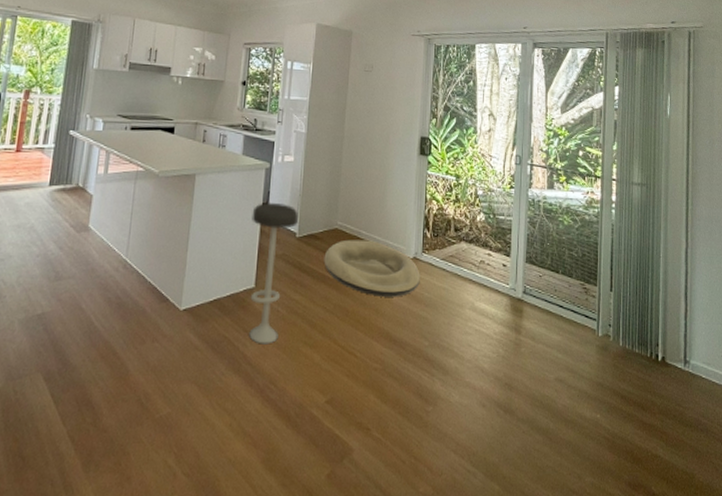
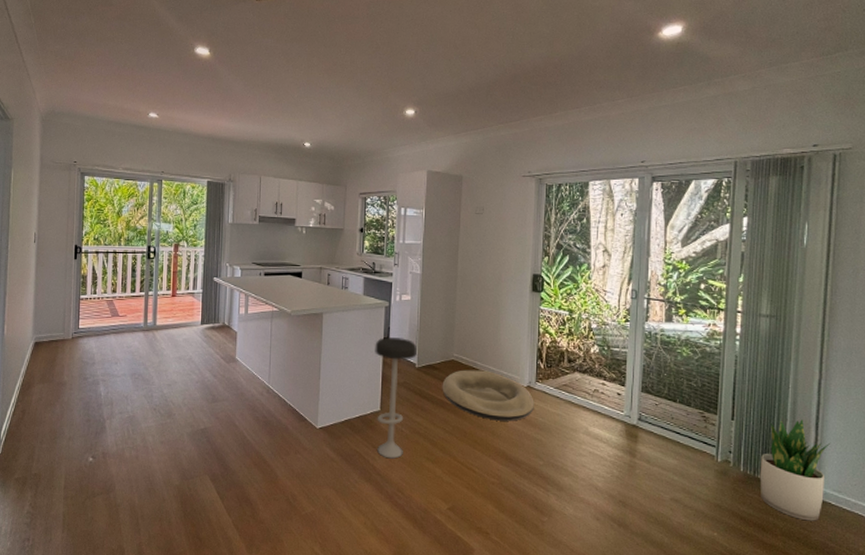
planter: none [637,289,699,397] -> present [760,419,831,521]

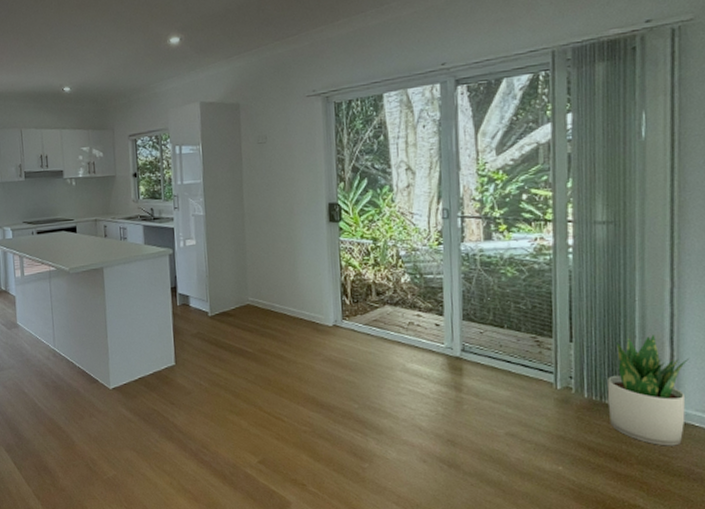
bar stool: present [375,337,417,459] -> none [162,286,208,415]
dog bed: present [442,370,534,421] -> none [239,312,343,365]

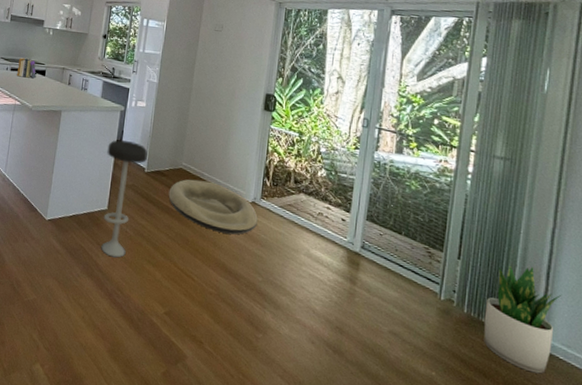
books: none [44,217,67,240] -> present [17,57,36,79]
bar stool: none [162,286,208,415] -> present [101,140,148,258]
dog bed: none [239,312,343,365] -> present [168,179,258,235]

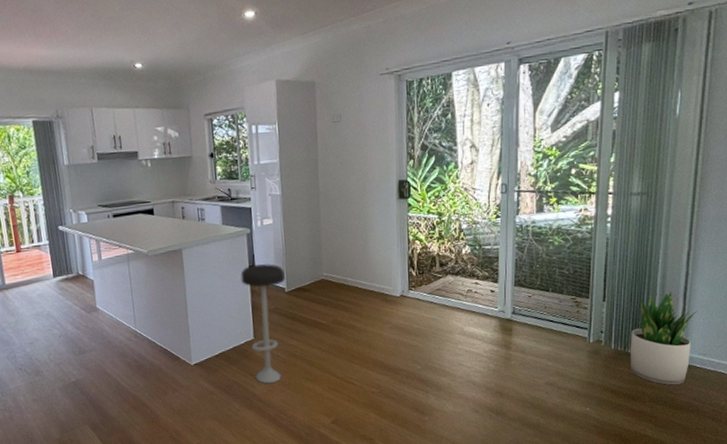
books: present [17,57,36,79] -> none [119,199,144,223]
dog bed: present [168,179,258,235] -> none [314,285,409,334]

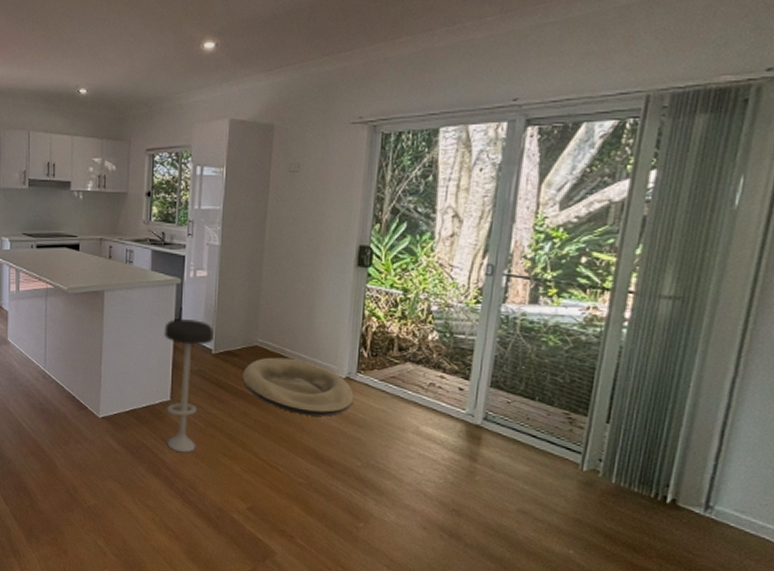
dog bed: none [314,285,409,334] -> present [242,357,354,417]
planter: present [630,292,698,386] -> none [635,425,740,544]

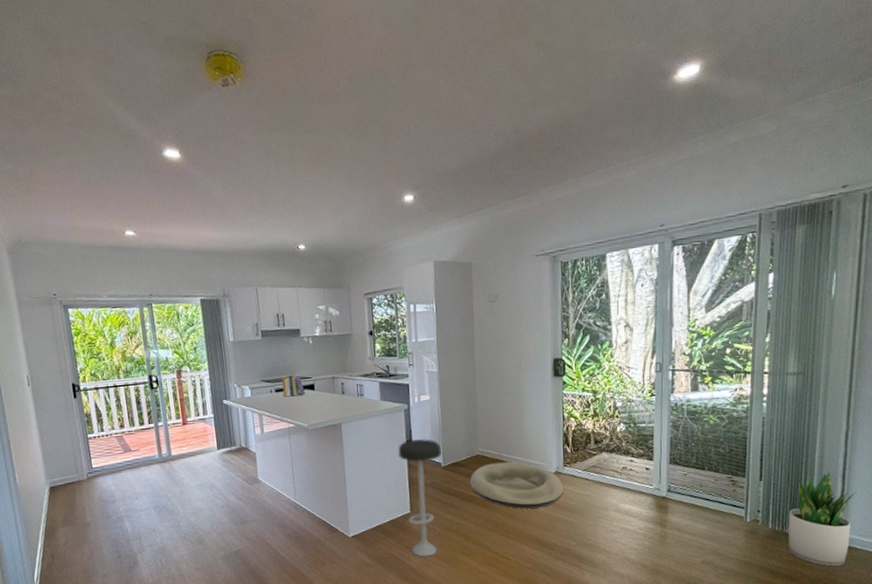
books: none [45,231,68,255] -> present [282,375,305,397]
planter: none [635,425,740,544] -> present [788,472,857,567]

